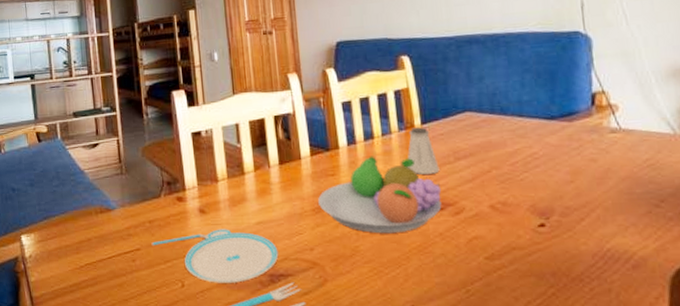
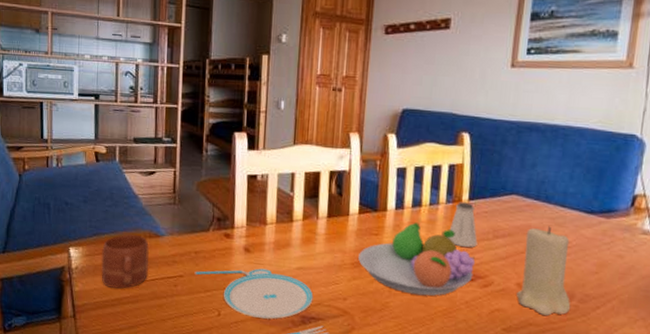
mug: none [54,212,104,272] -> present [101,233,149,289]
candle: none [488,139,553,236] -> present [517,226,571,316]

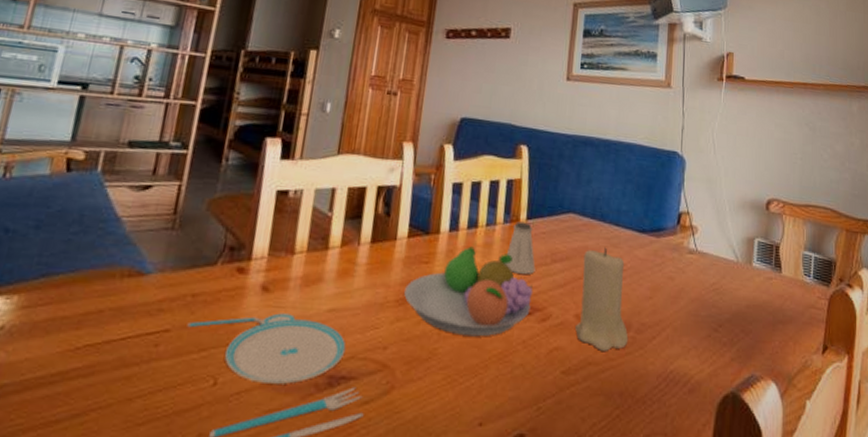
mug: present [101,233,149,289] -> none [41,272,126,356]

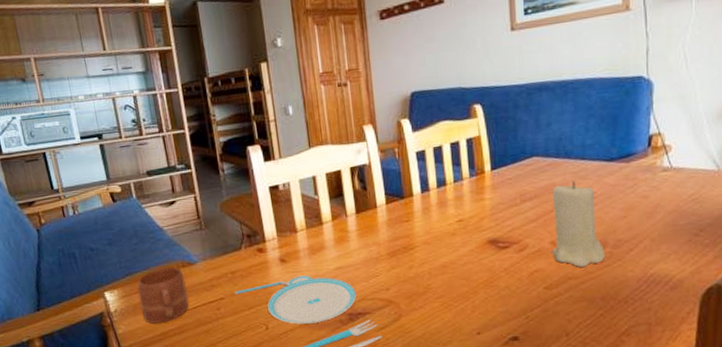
mug: none [41,272,126,356] -> present [137,267,189,324]
fruit bowl: present [404,246,534,337] -> none [393,201,508,272]
saltshaker: present [505,221,536,274] -> none [477,172,507,217]

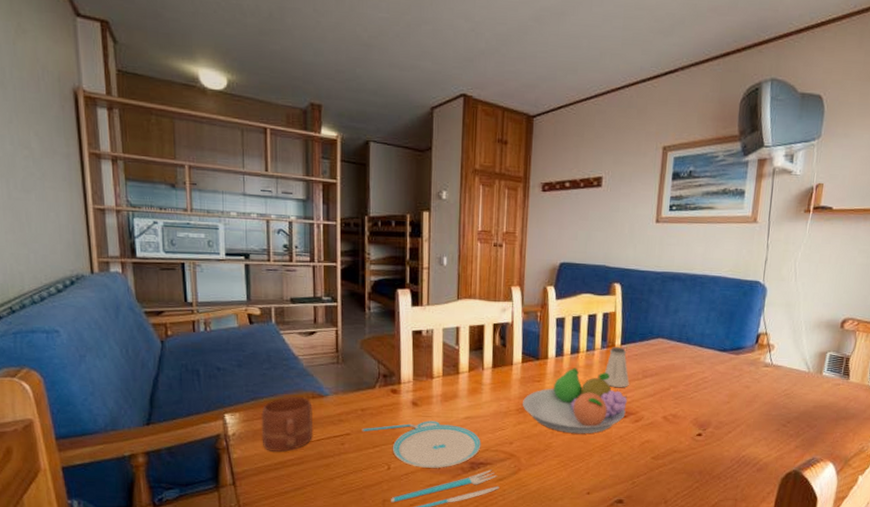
fruit bowl: none [393,201,508,272] -> present [523,368,628,434]
saltshaker: none [477,172,507,217] -> present [603,347,630,387]
candle: present [552,181,606,267] -> none [663,364,708,442]

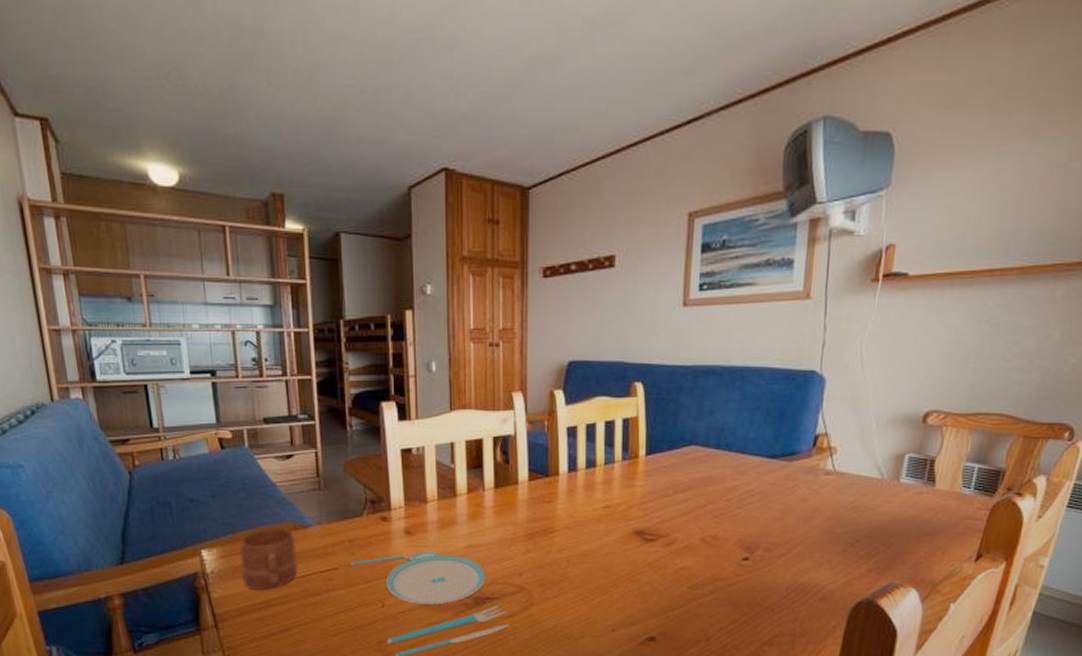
fruit bowl: present [523,368,628,434] -> none [532,484,657,562]
saltshaker: present [603,347,630,387] -> none [626,458,658,505]

